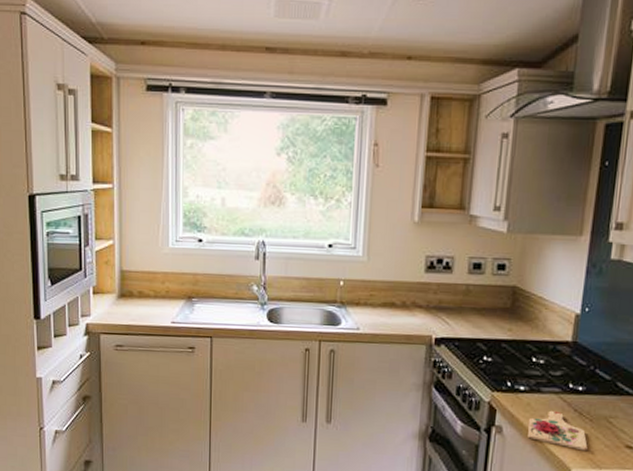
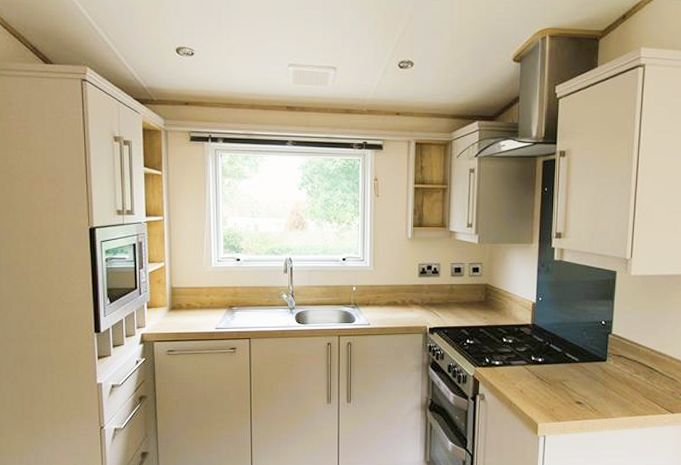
cutting board: present [528,410,588,451] -> none [504,379,549,409]

